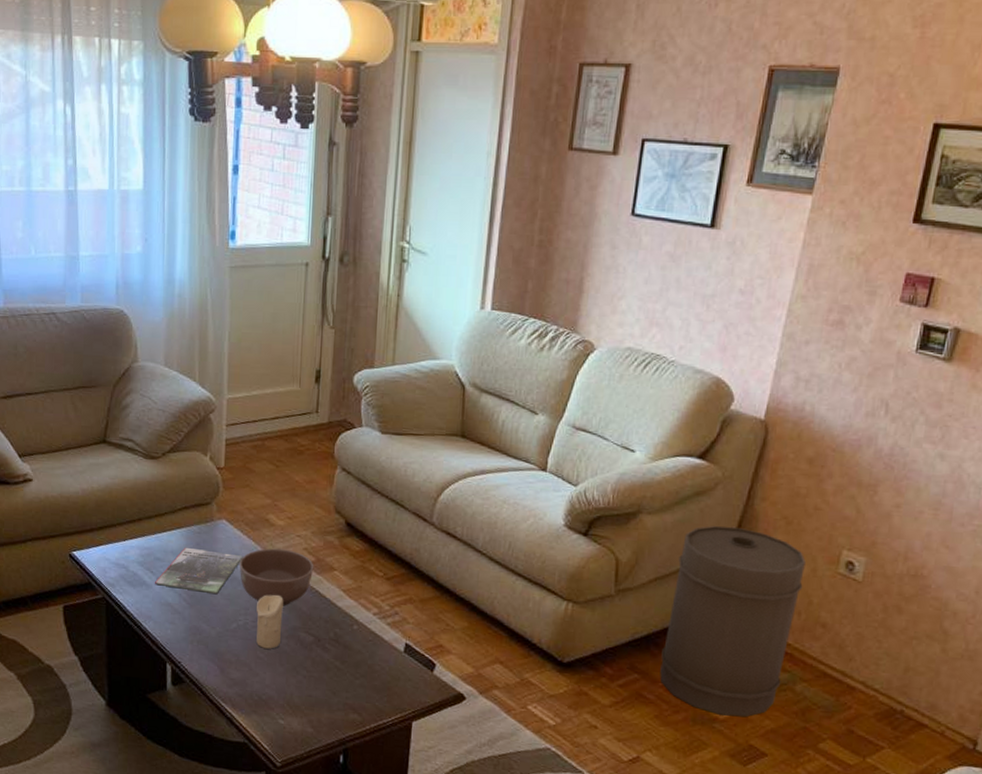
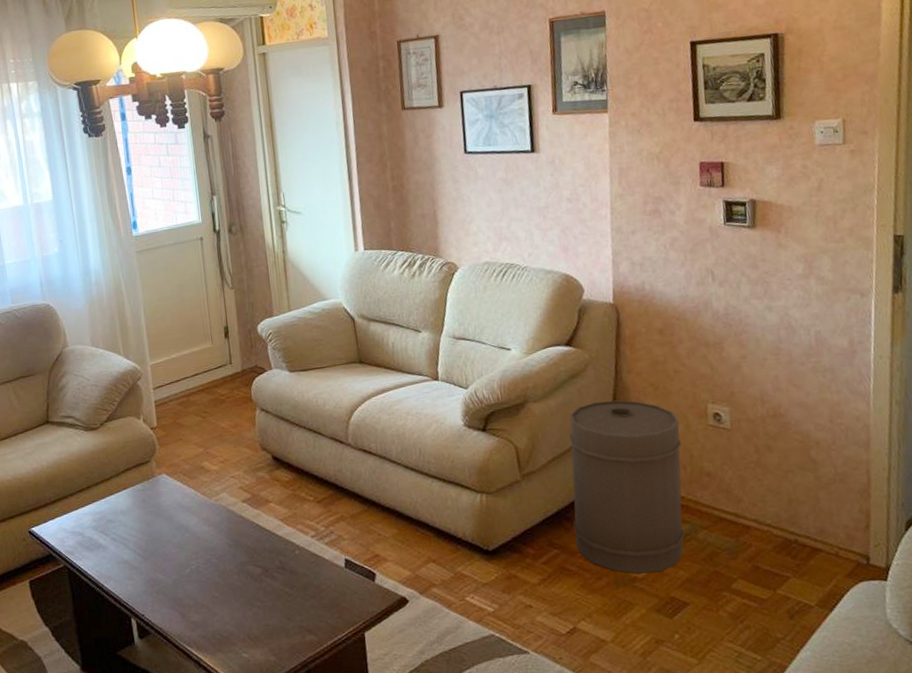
magazine: present [155,547,243,595] -> none [110,504,186,546]
bowl: present [239,548,314,607] -> none [183,491,251,545]
candle: present [256,594,284,649] -> none [205,534,232,588]

